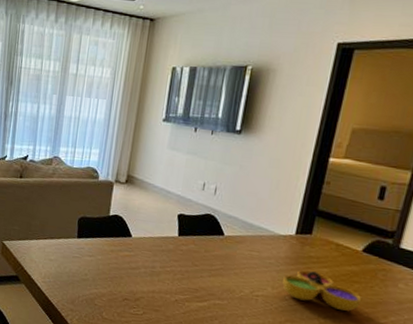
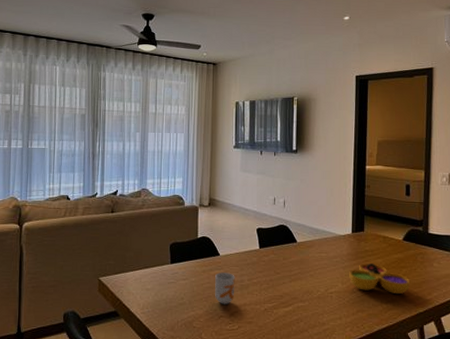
mug: none [121,254,146,288] -> present [215,272,235,304]

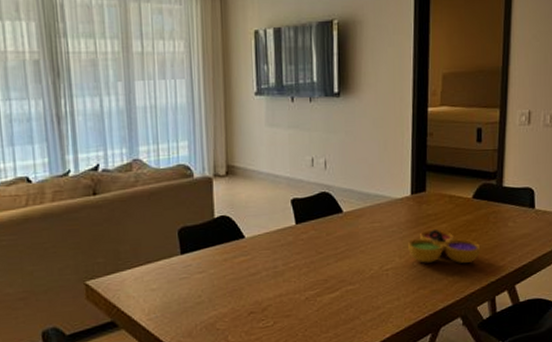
mug: present [215,272,235,304] -> none [241,258,267,298]

